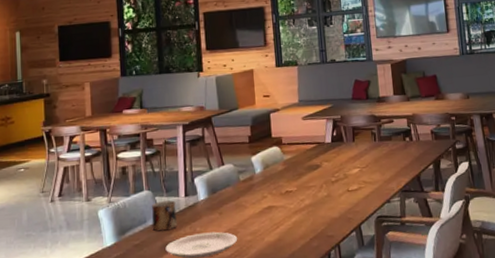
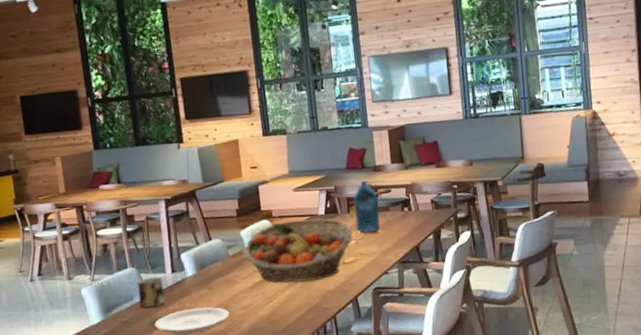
fruit basket: none [253,146,357,209] -> present [243,218,353,283]
bottle: none [358,111,383,162] -> present [353,181,380,233]

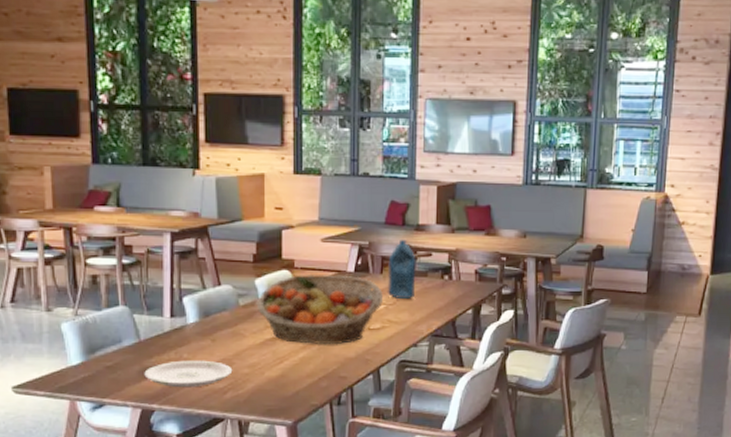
mug: present [137,277,166,308] -> none [128,320,160,354]

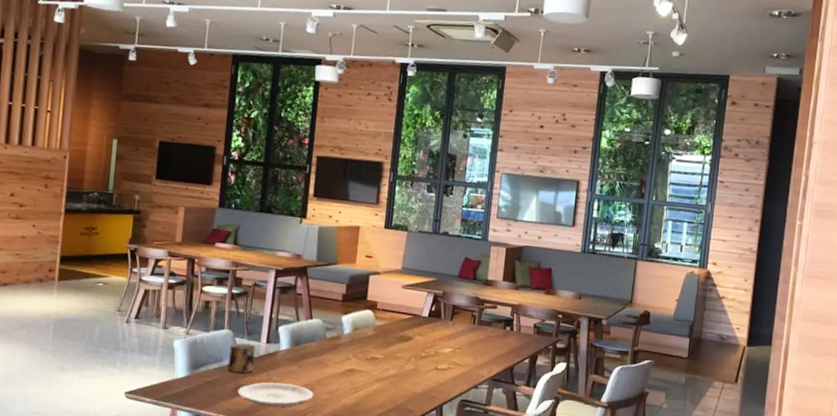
mug: none [128,320,160,354] -> present [227,343,256,374]
fruit basket: present [256,273,383,345] -> none [340,315,451,381]
bottle: present [387,240,416,300] -> none [455,292,483,346]

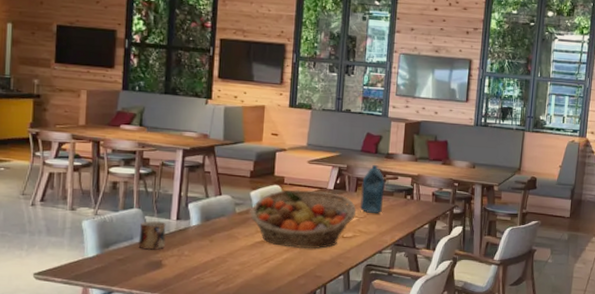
plate: present [238,382,314,408] -> none [150,257,226,280]
fruit basket: none [340,315,451,381] -> present [250,189,356,249]
bottle: none [455,292,483,346] -> present [359,165,385,214]

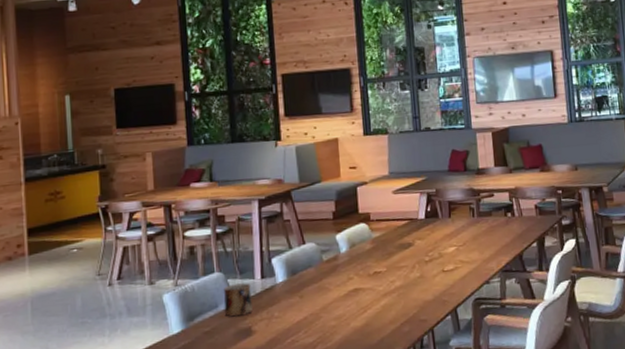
fruit basket: present [250,189,356,249] -> none [338,222,453,291]
bottle: present [359,165,385,214] -> none [455,184,482,239]

